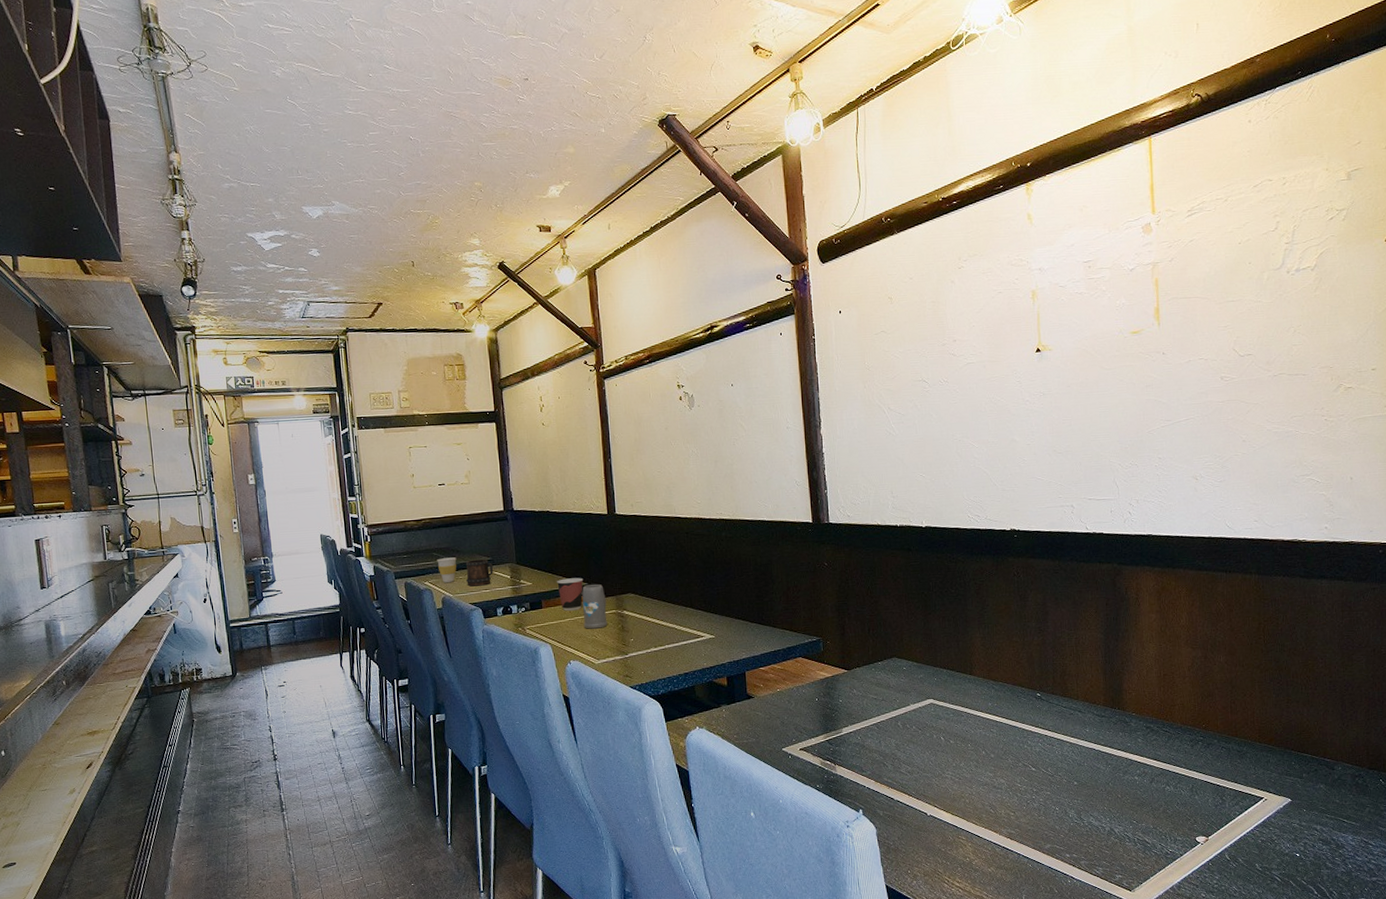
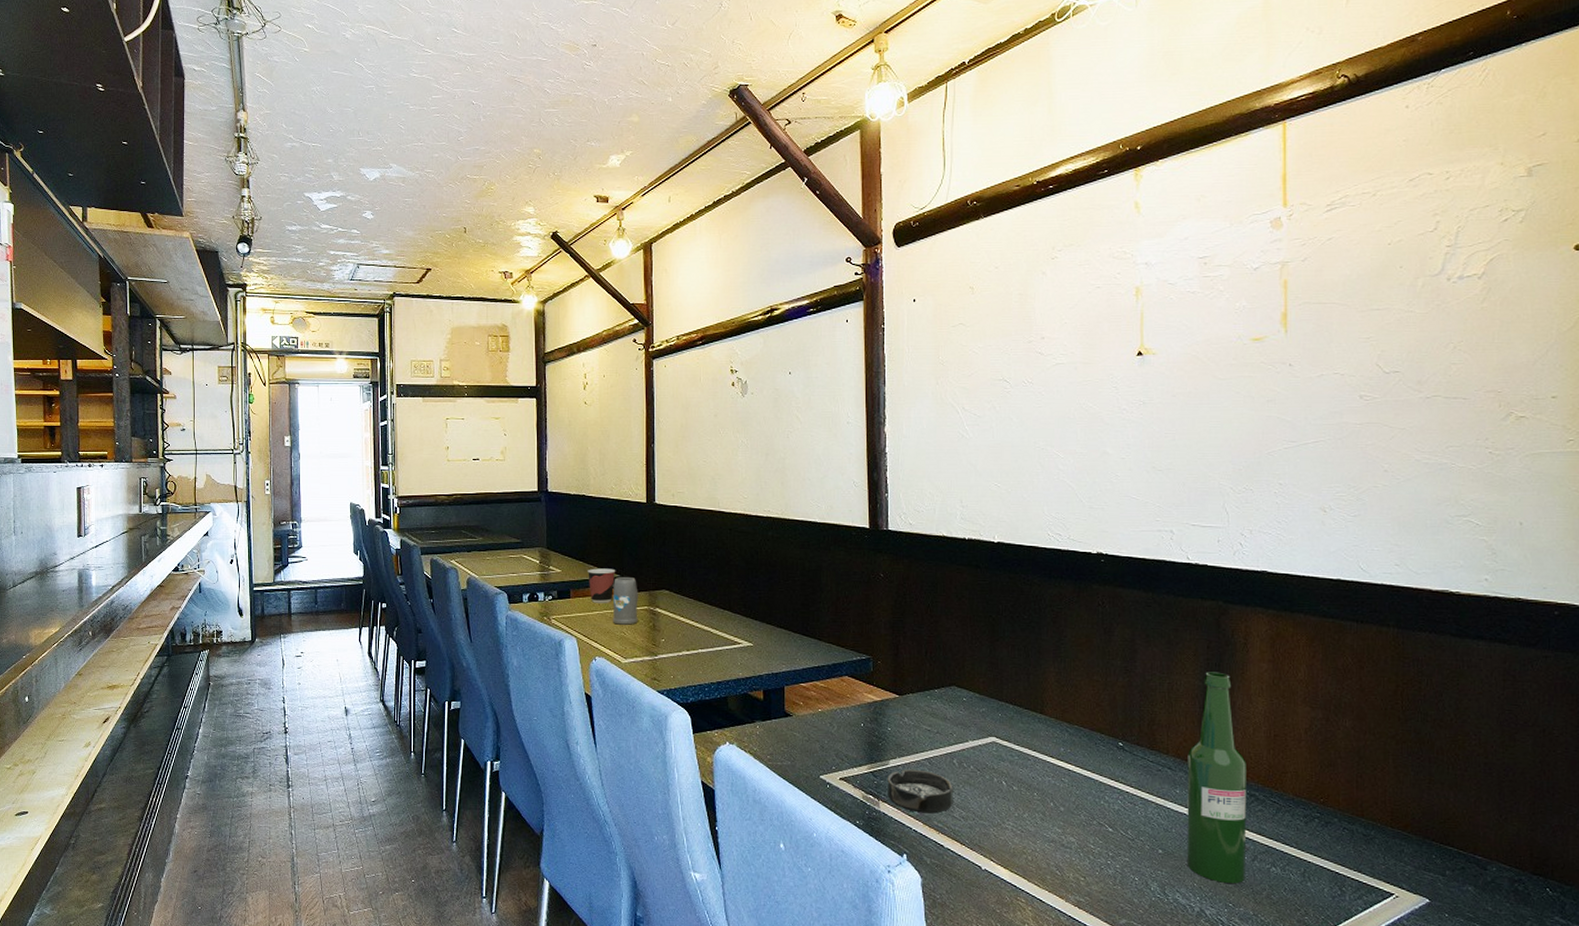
cup: present [437,557,457,582] -> none [465,536,485,562]
beer mug: present [465,559,493,587] -> none [494,541,522,569]
ashtray: none [842,734,900,772] -> present [887,769,953,813]
beer bottle: none [1094,625,1145,804] -> present [1186,672,1248,883]

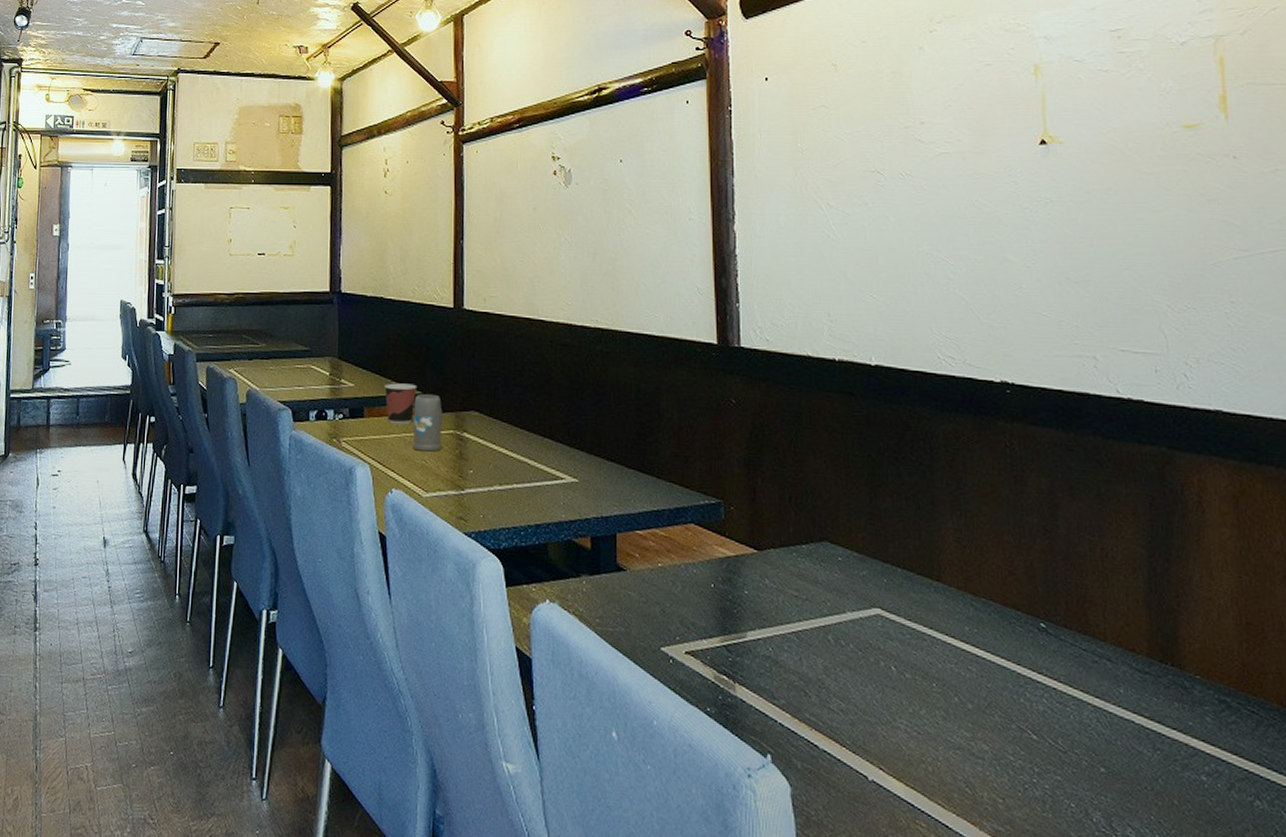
ashtray: present [887,769,953,813] -> none [745,644,829,703]
beer bottle: present [1186,672,1248,883] -> none [1132,536,1220,820]

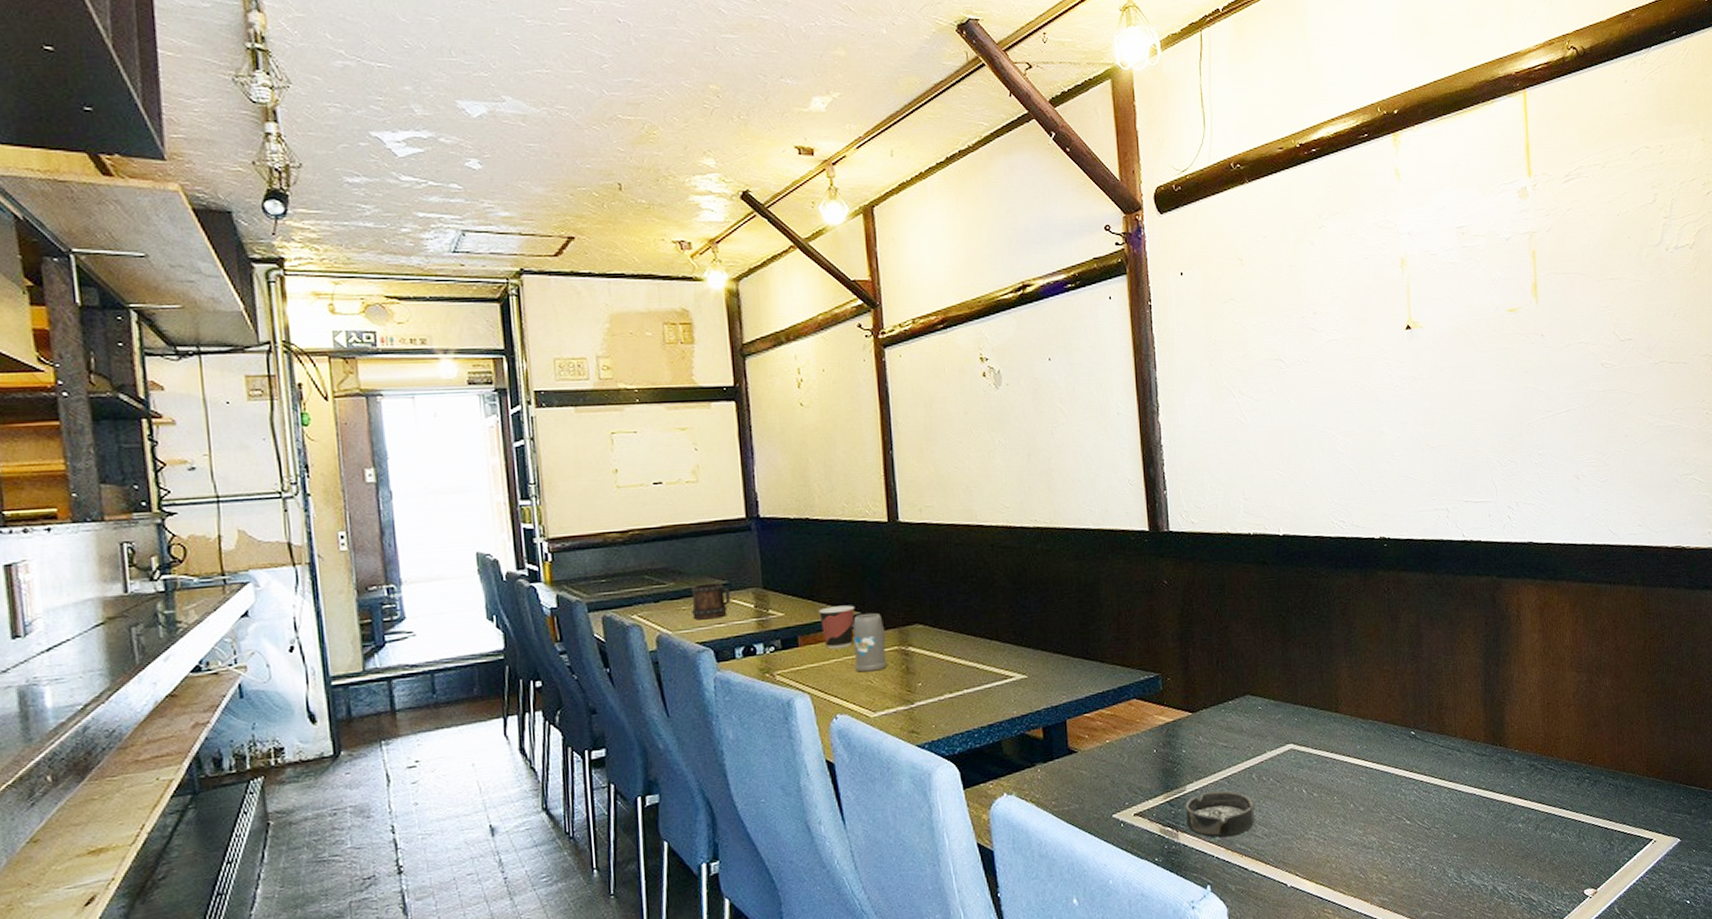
beer mug: none [277,348,310,381] -> present [691,582,730,620]
ashtray: none [745,644,829,703] -> present [1185,790,1255,838]

